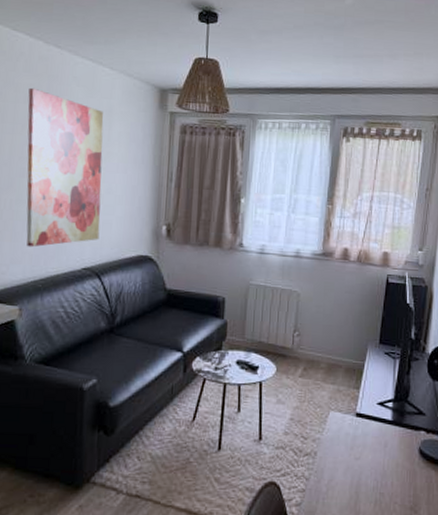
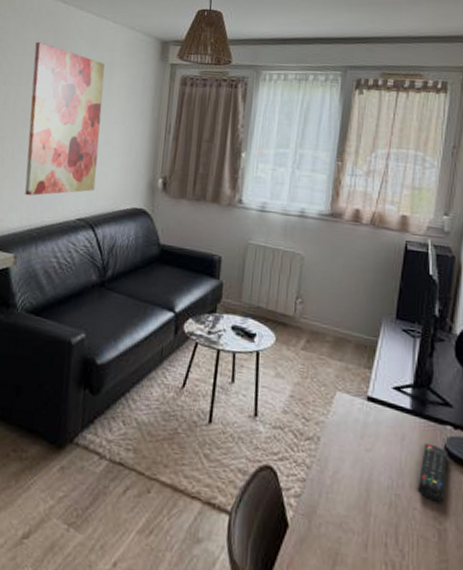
remote control: none [397,447,422,495] -> present [417,442,448,503]

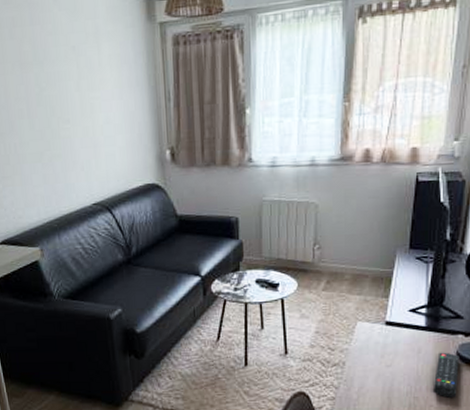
wall art: present [25,41,105,196] -> none [12,20,105,189]

